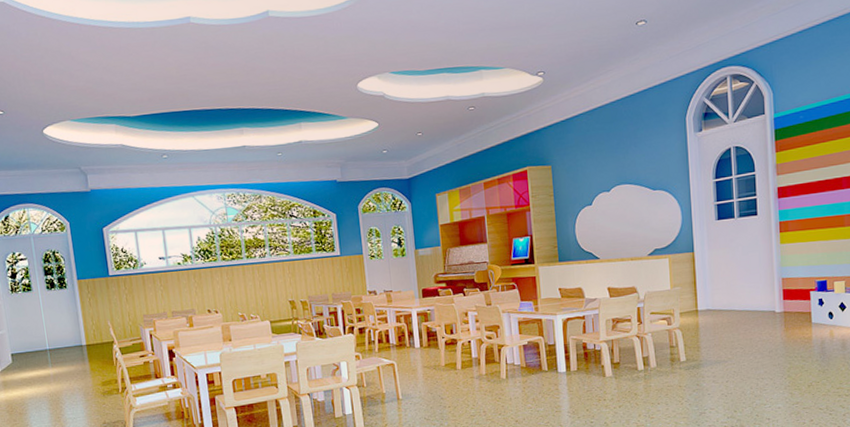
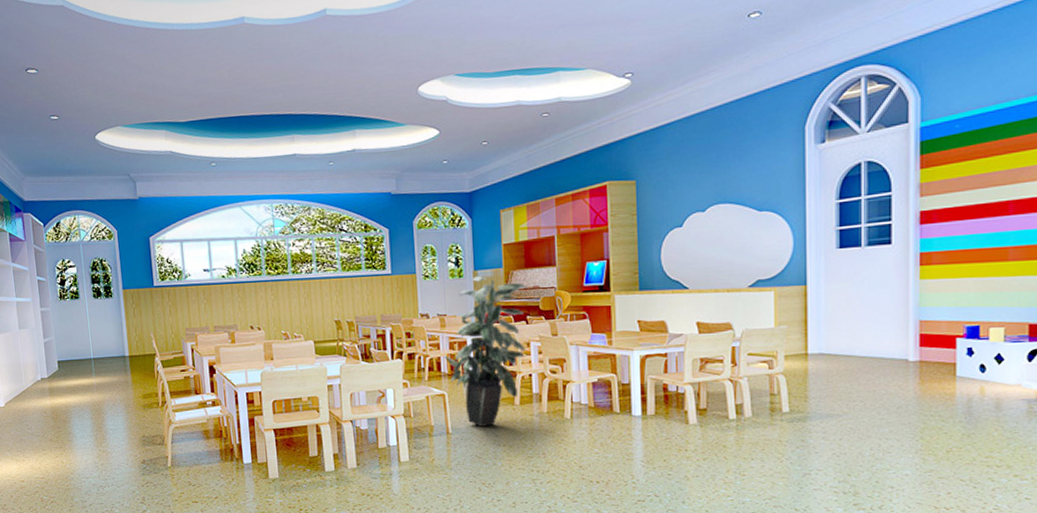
indoor plant: none [391,254,464,391] -> present [444,276,528,426]

